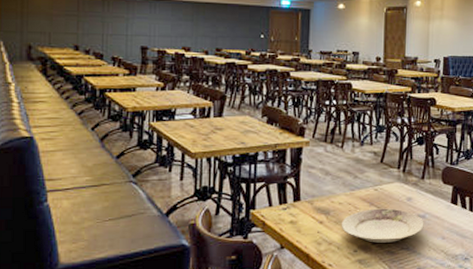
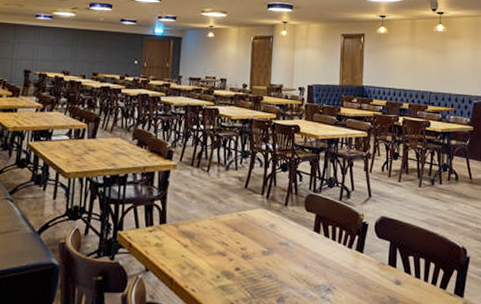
plate: present [341,208,424,243] -> none [204,234,287,269]

